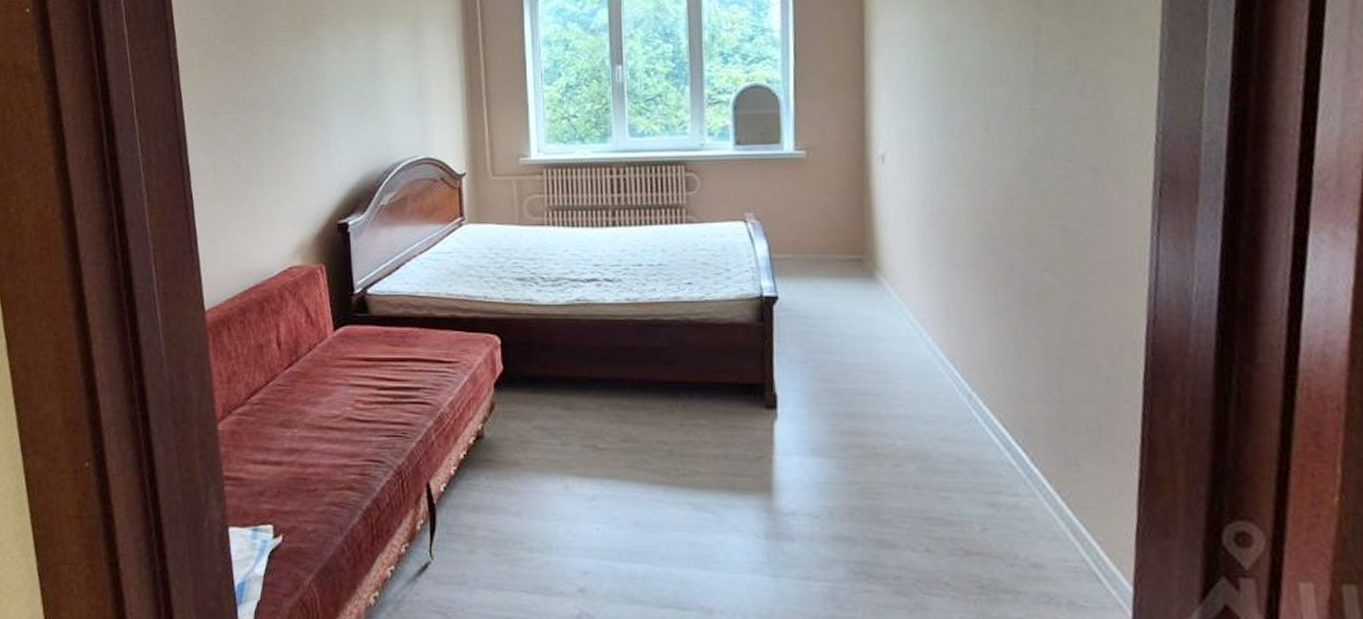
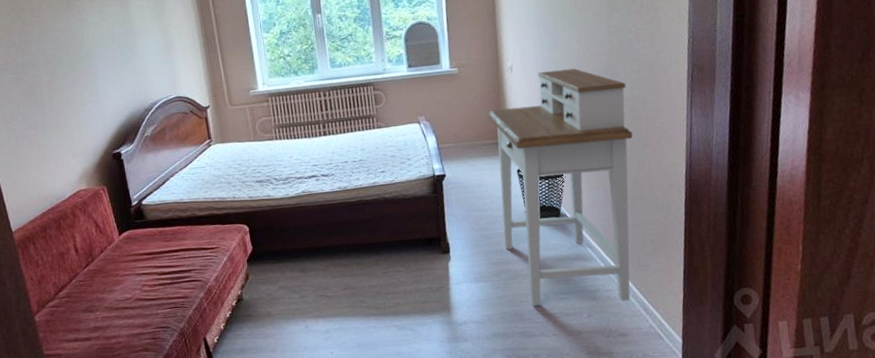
desk: none [845,165,1063,516] -> present [488,68,633,306]
wastebasket: none [883,299,957,377] -> present [517,169,566,220]

